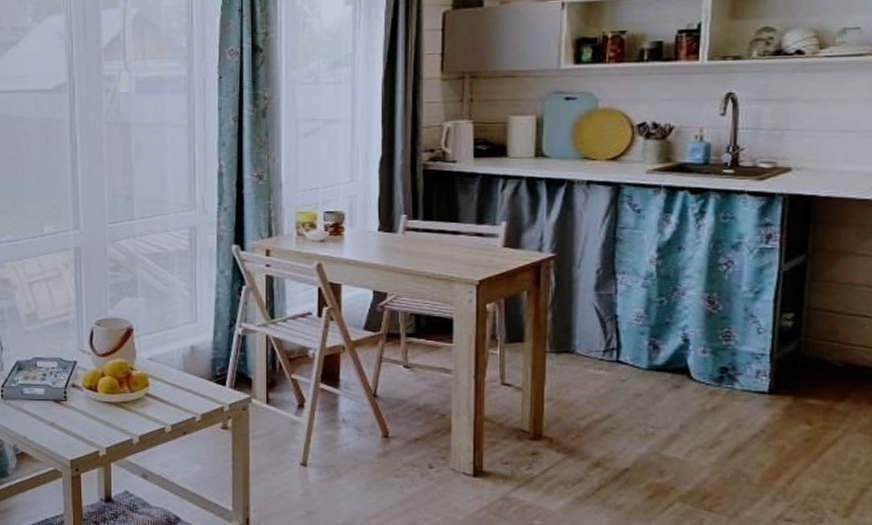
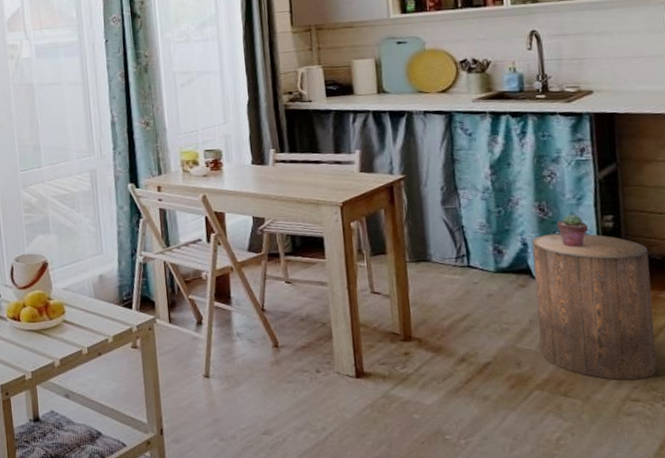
stool: none [688,330,829,498] -> present [532,233,657,380]
potted succulent: none [726,309,764,348] -> present [556,214,589,248]

